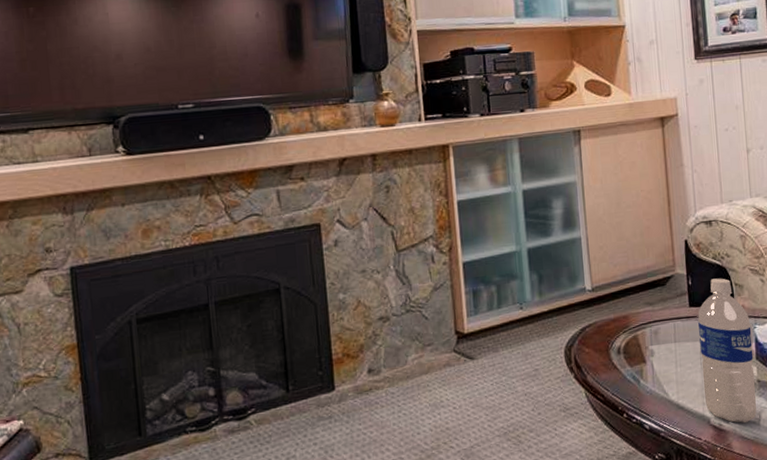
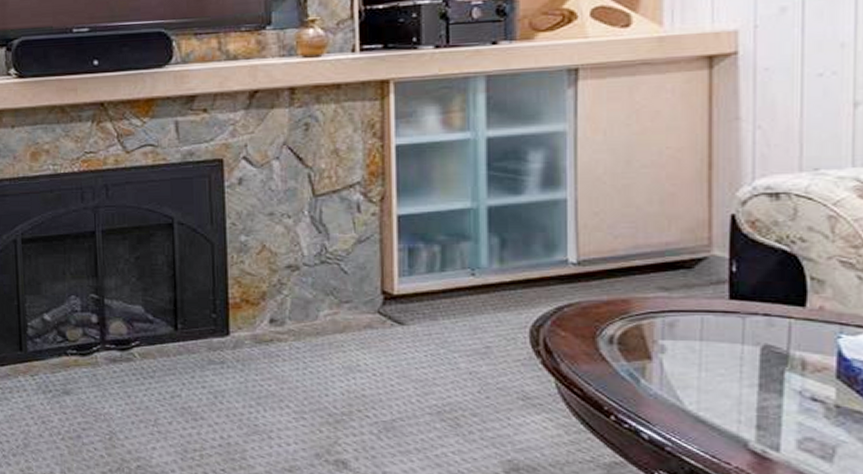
water bottle: present [698,278,757,423] -> none [741,267,832,455]

